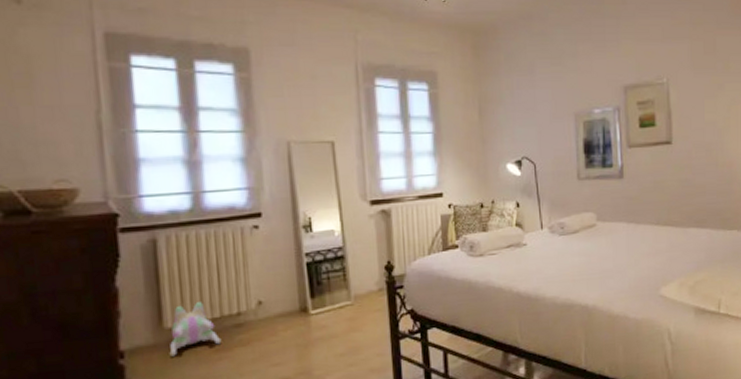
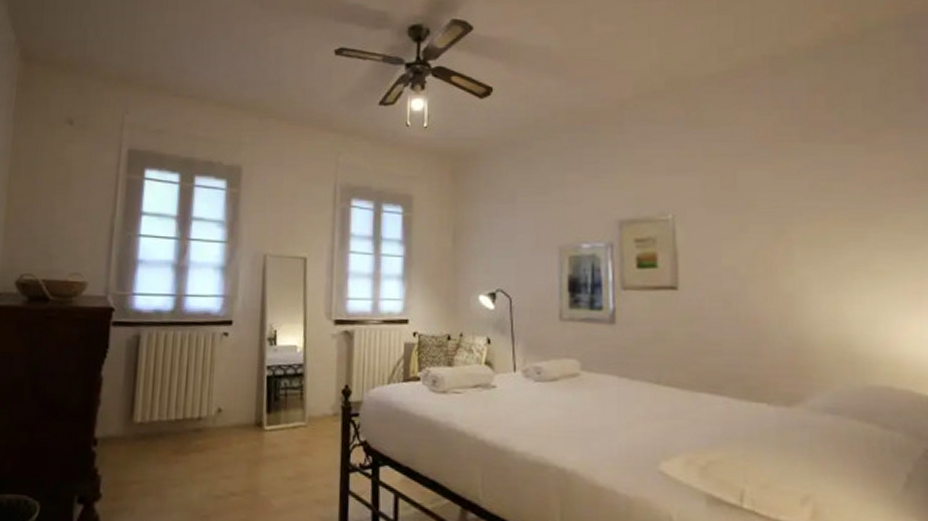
plush toy: present [169,302,222,357] -> none [134,401,181,452]

